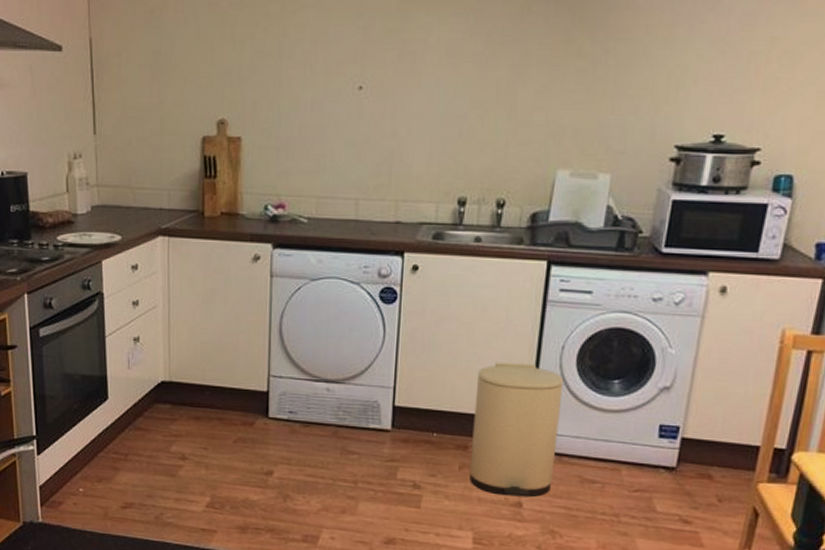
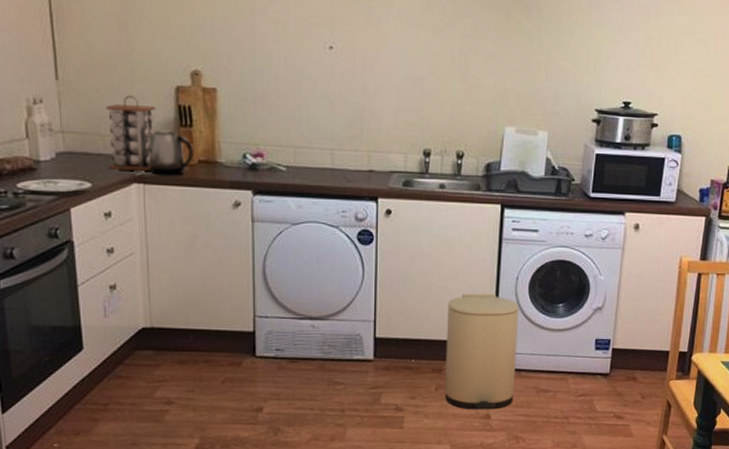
spice rack: none [136,147,182,225] -> present [105,95,155,172]
kettle: none [174,181,218,230] -> present [148,130,195,177]

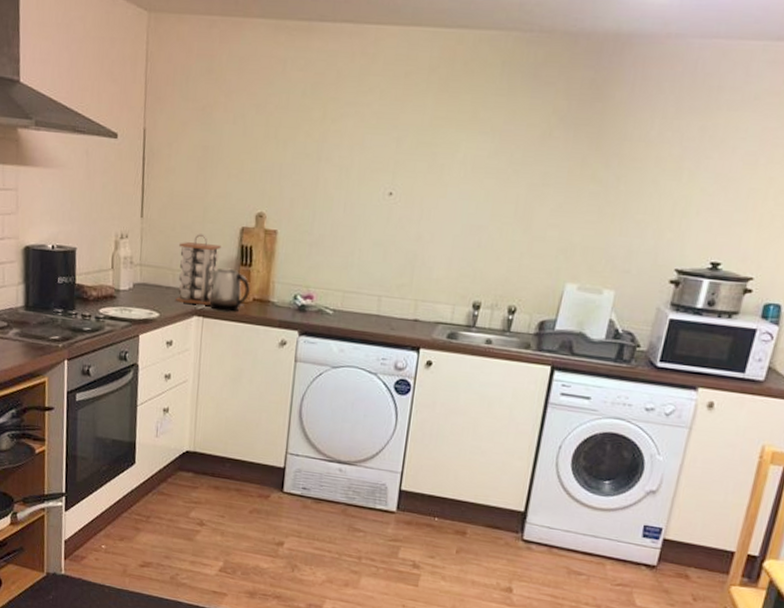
pedal bin: present [445,293,519,410] -> none [465,455,559,584]

